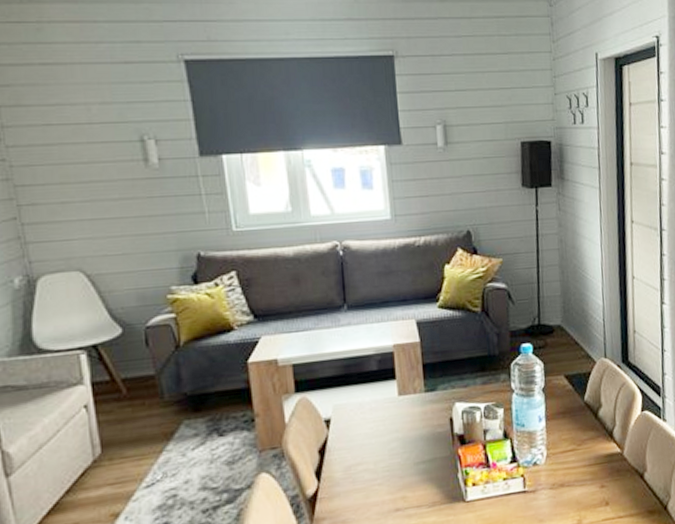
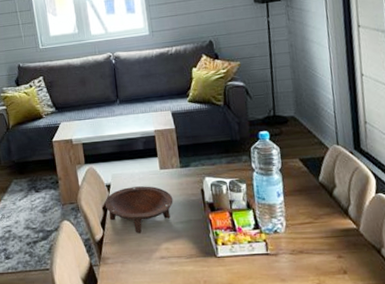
bowl: none [321,417,414,482] -> present [104,186,173,233]

